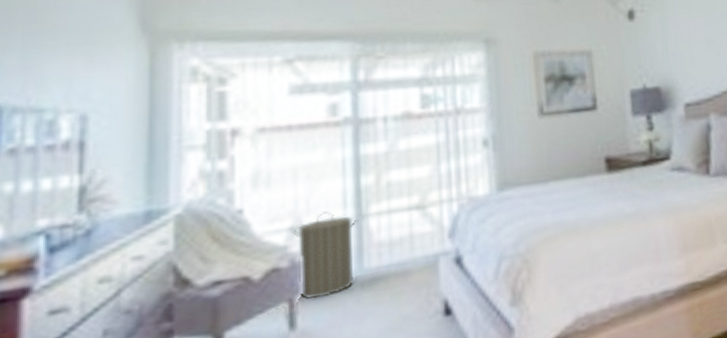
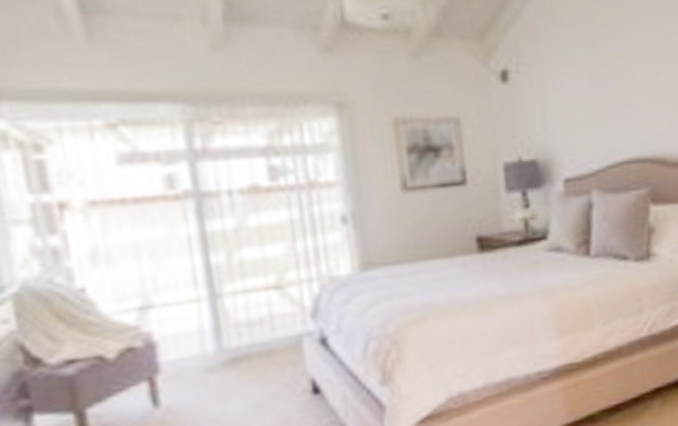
laundry hamper: present [292,211,359,300] -> none [141,290,214,379]

